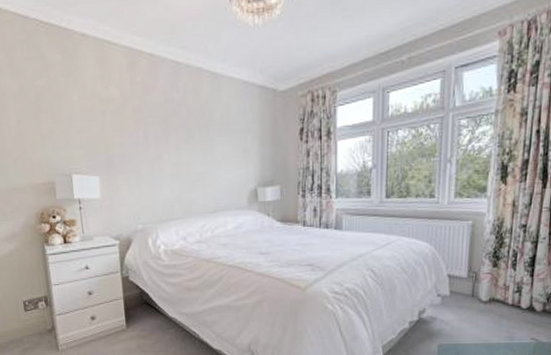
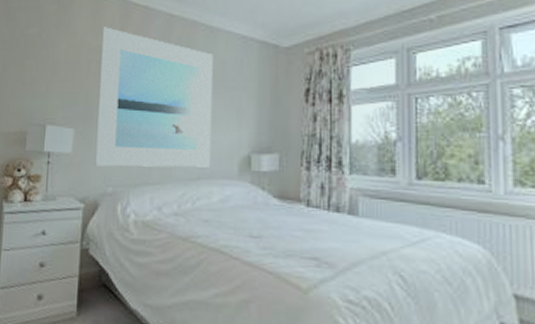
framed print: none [110,76,223,208] -> present [94,27,213,167]

